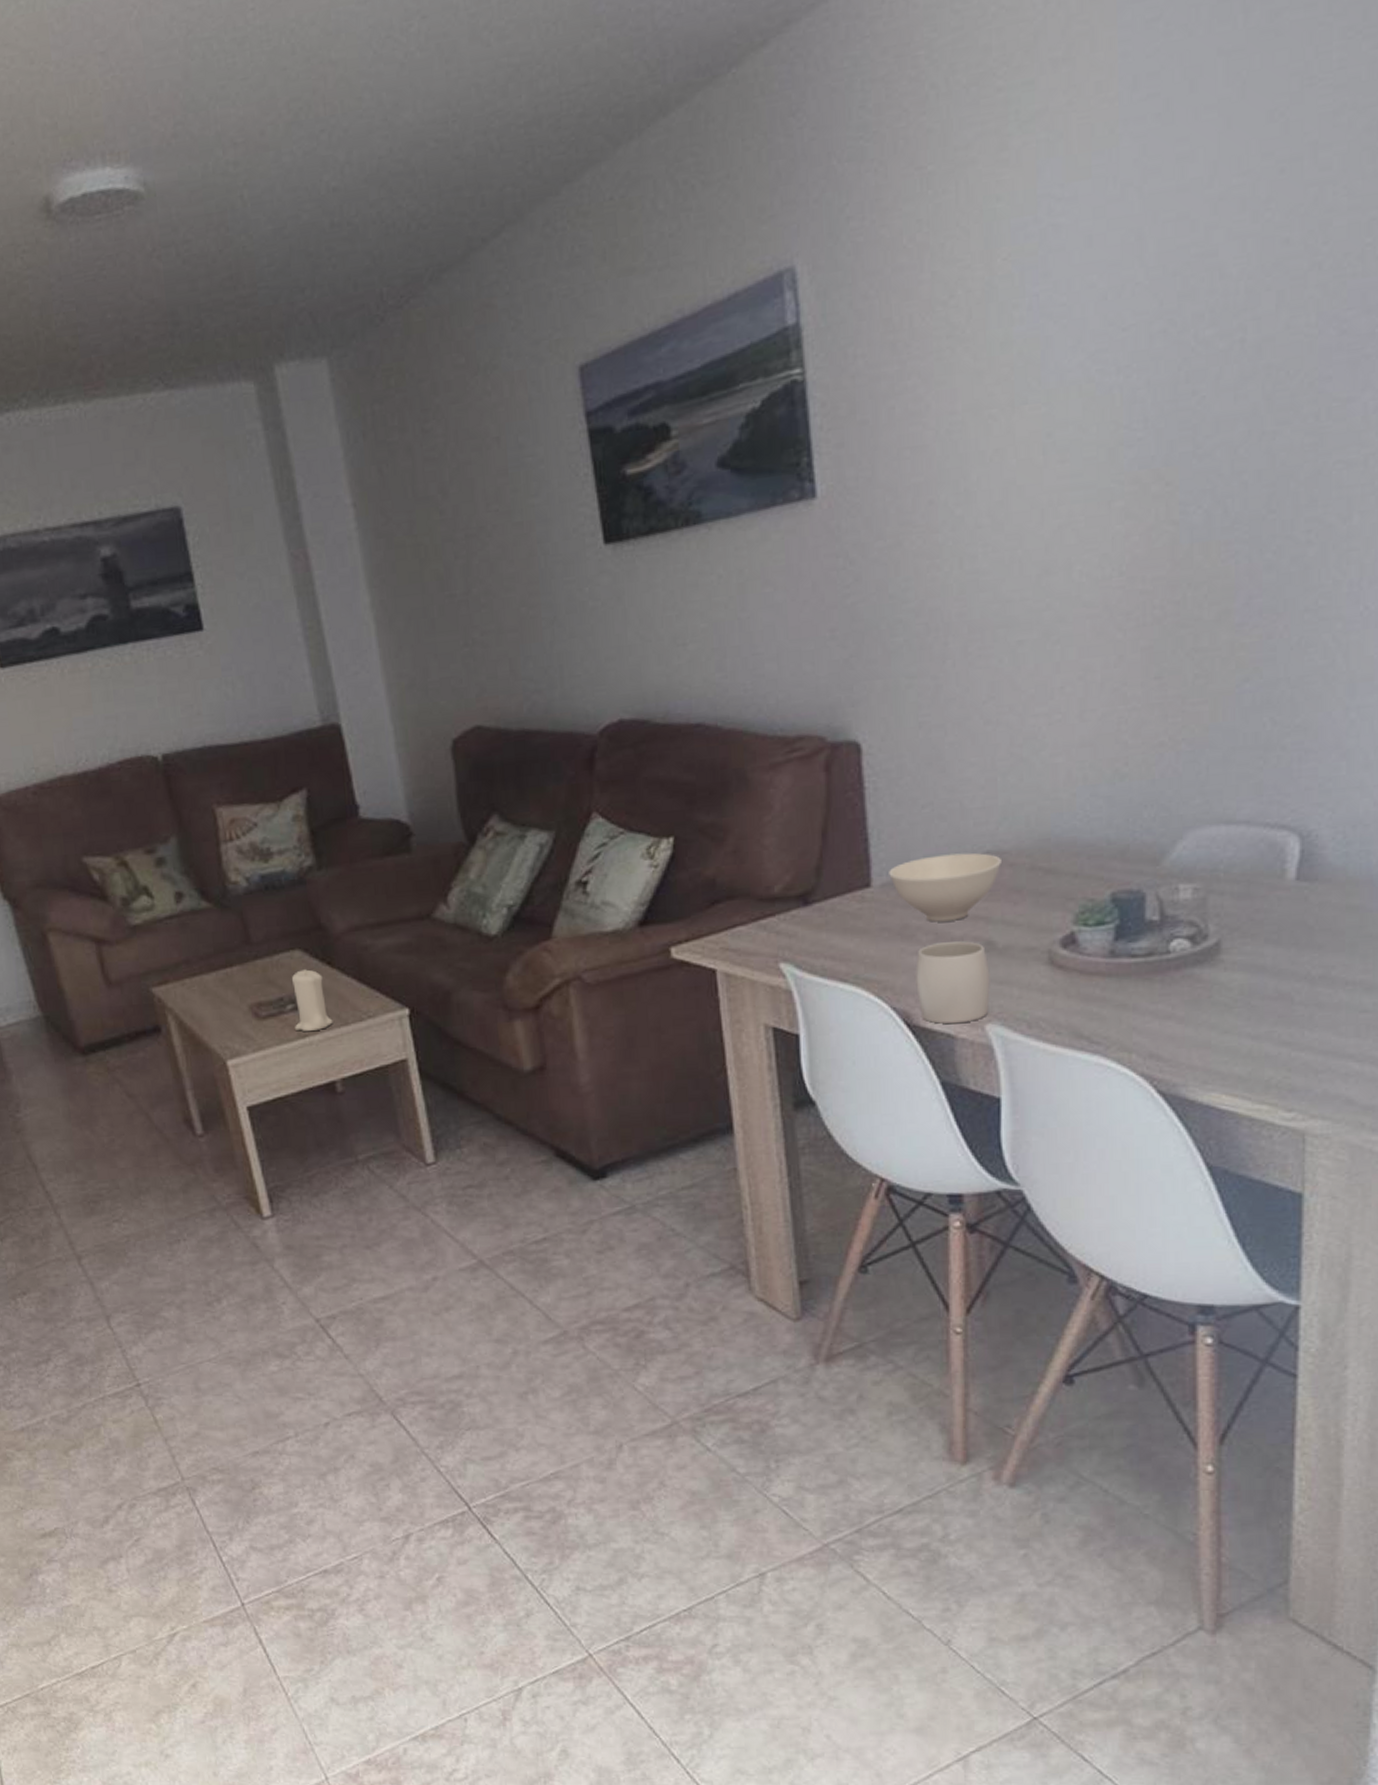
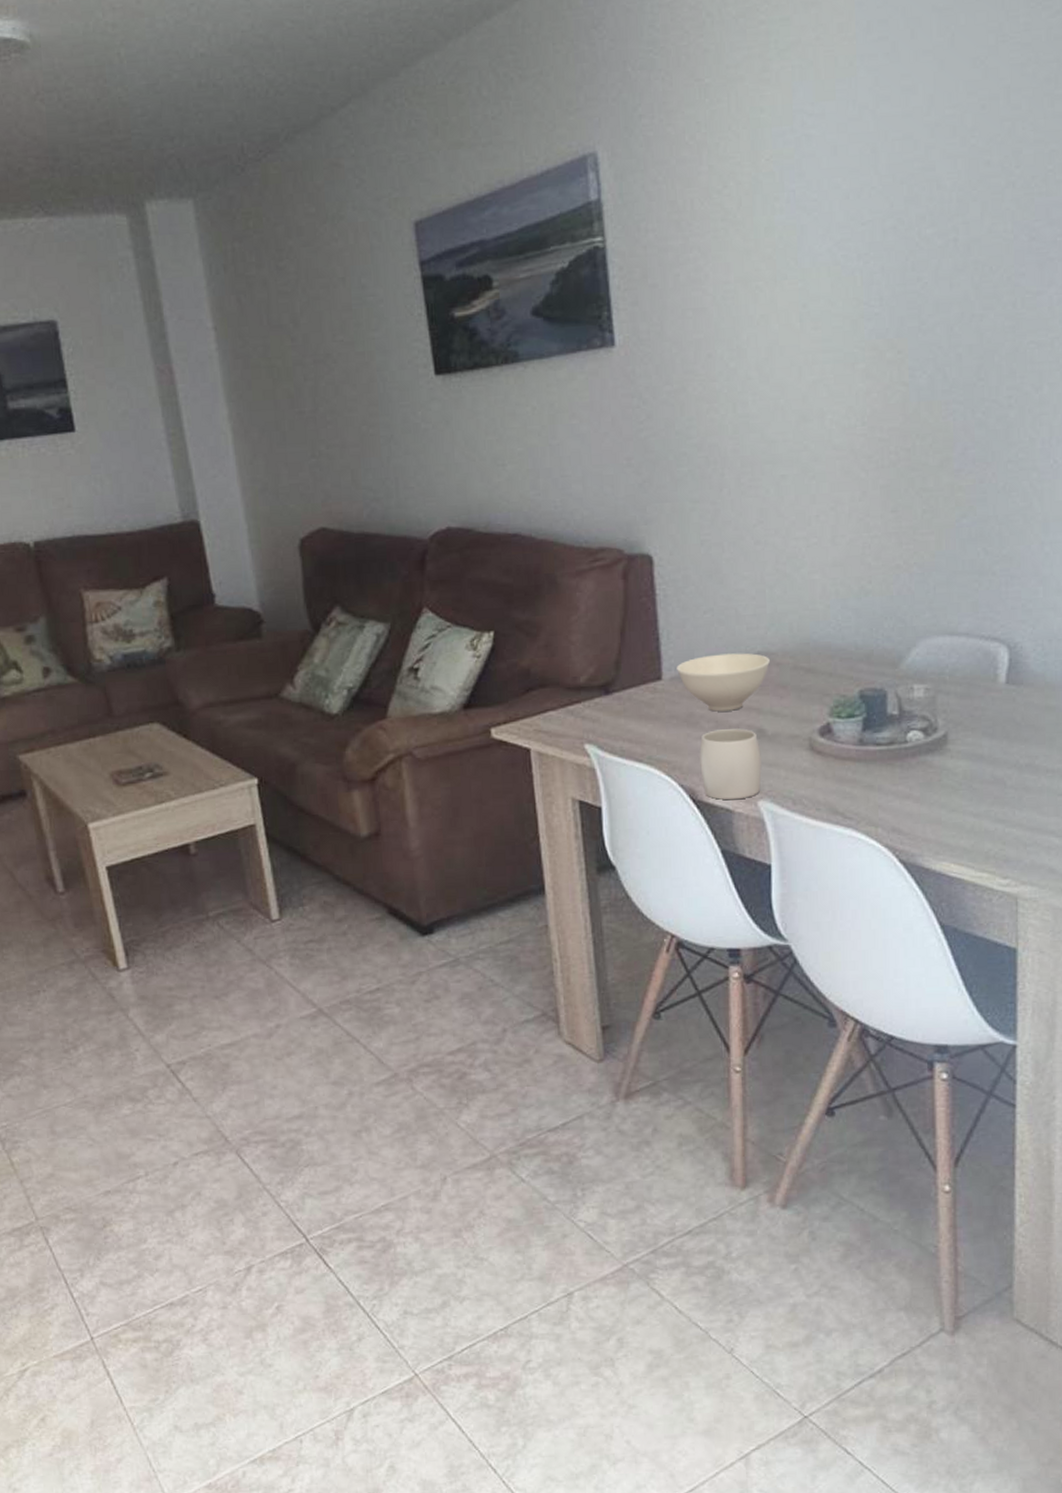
candle: present [292,968,333,1032] -> none [151,740,188,799]

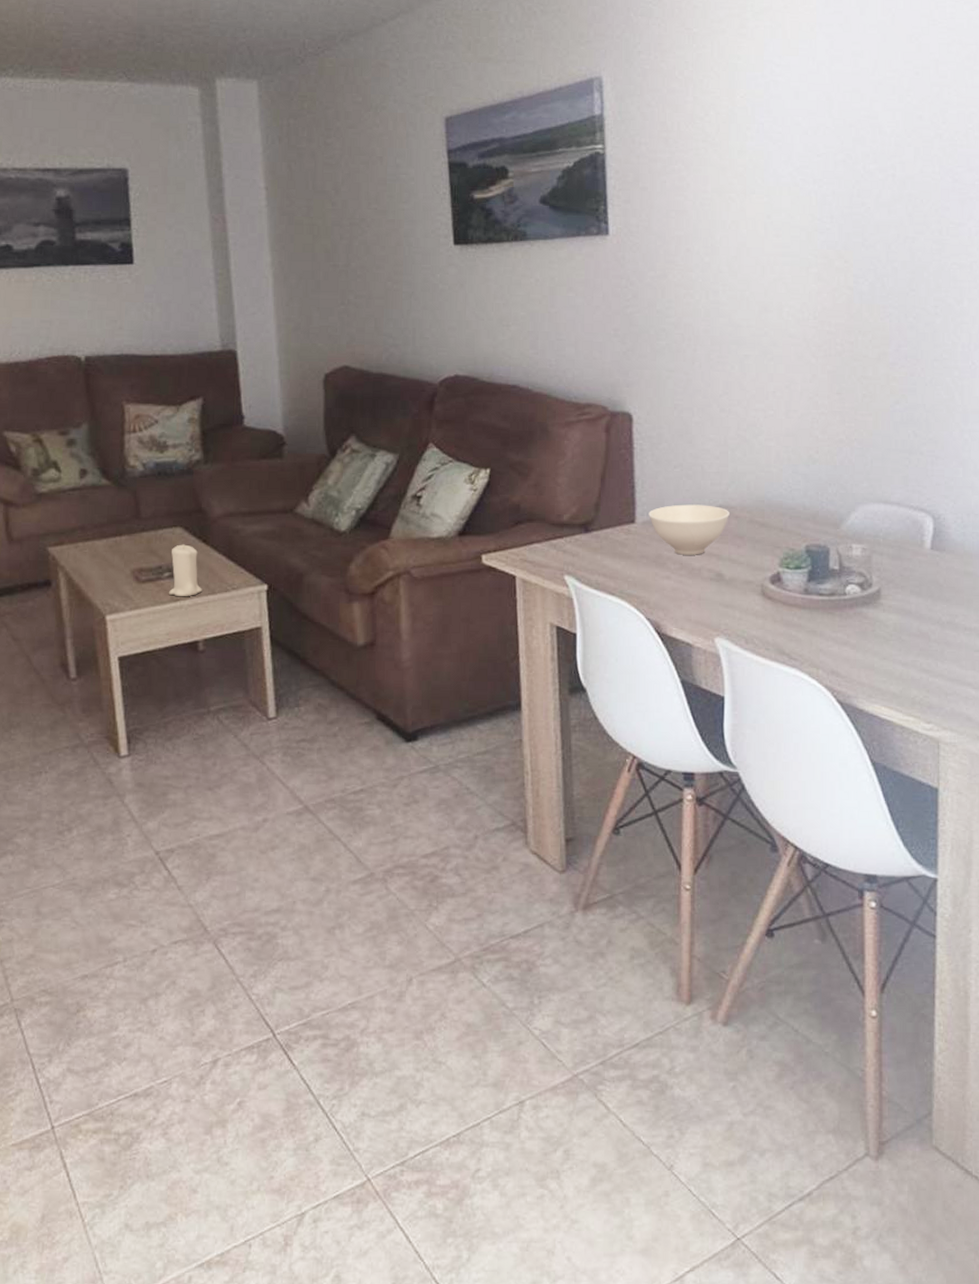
candle: none [151,740,188,799] -> present [168,543,202,597]
mug: present [699,728,762,800] -> none [665,571,719,636]

